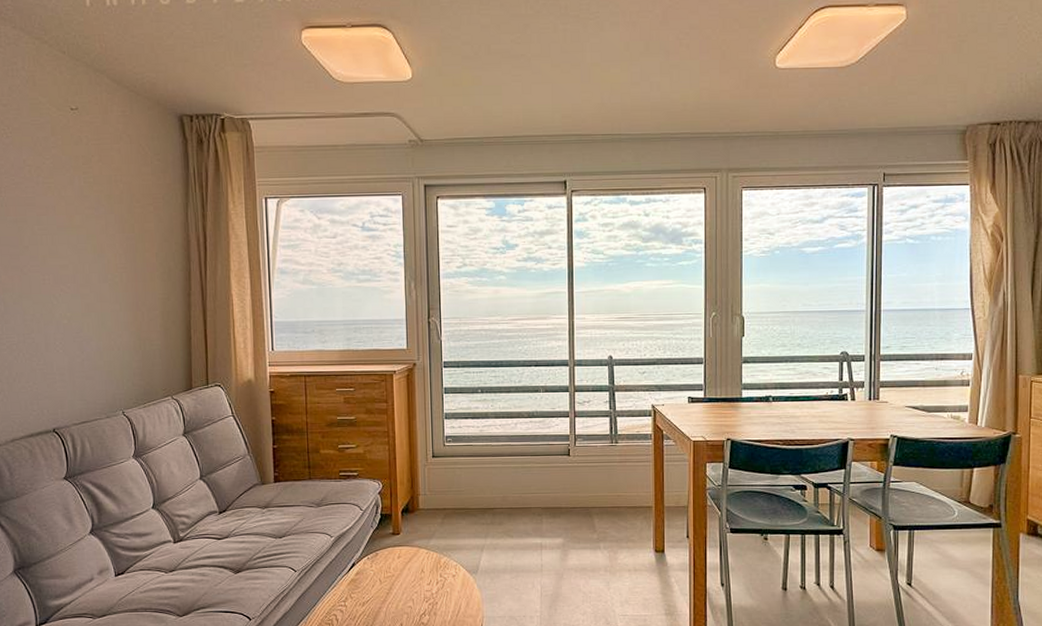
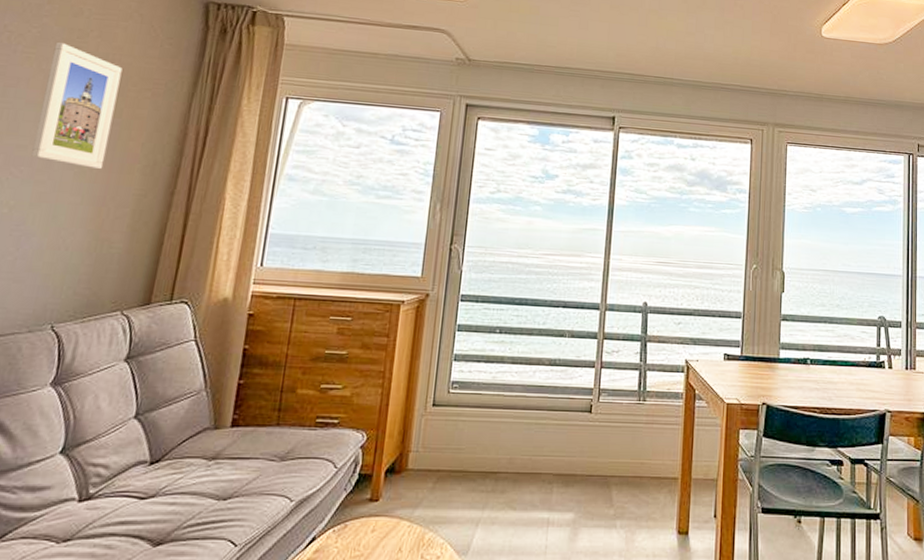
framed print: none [67,170,130,280] -> present [31,42,123,170]

